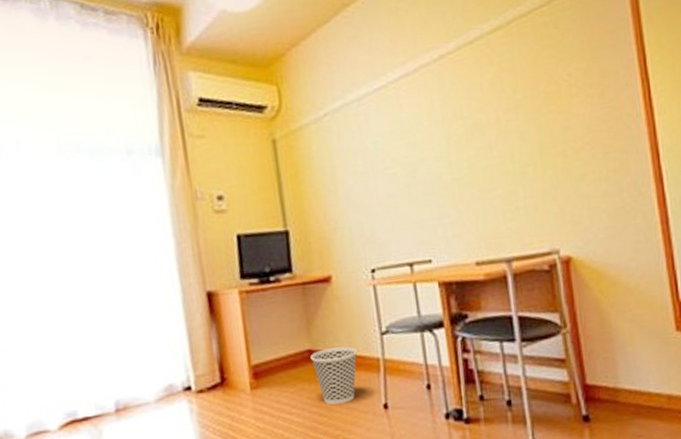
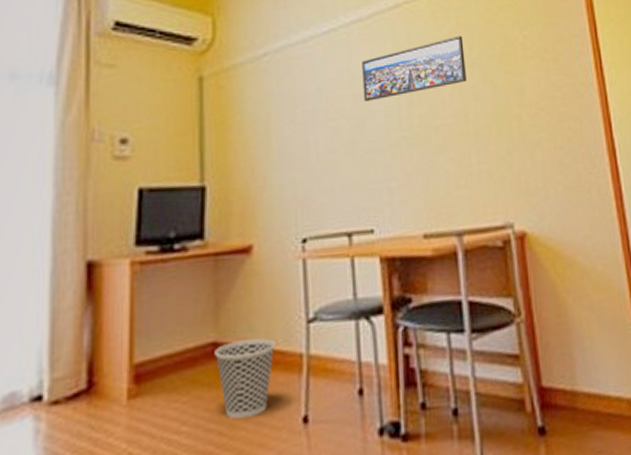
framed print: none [411,79,511,150] -> present [362,35,466,102]

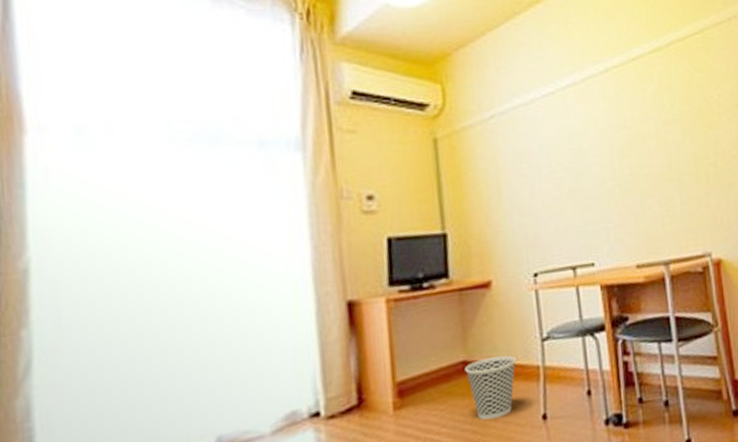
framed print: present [362,35,466,102] -> none [578,95,669,156]

